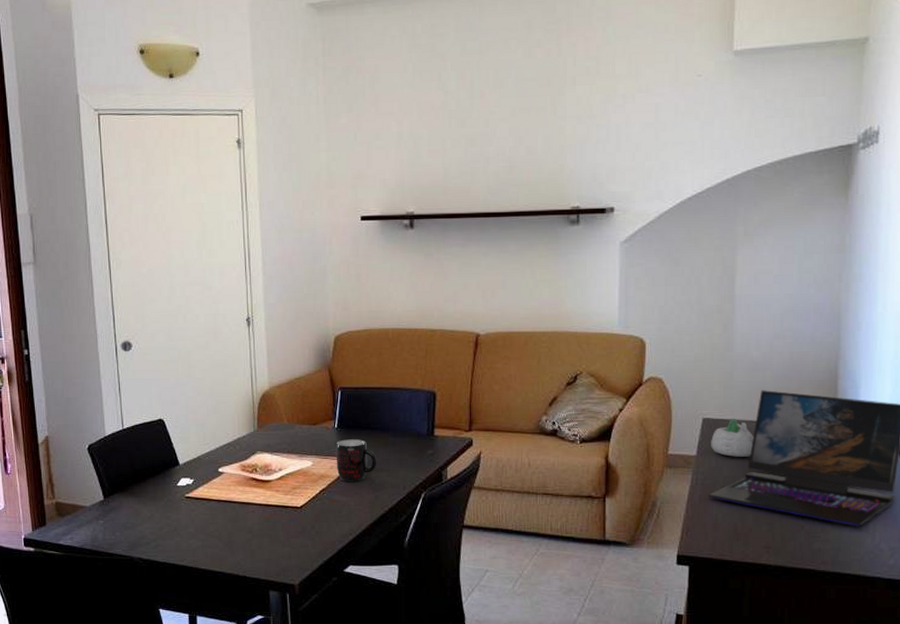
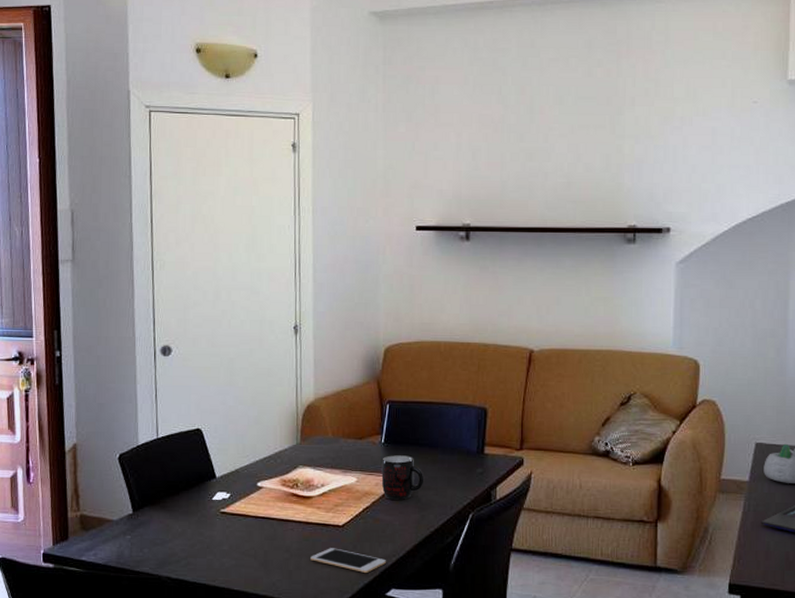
cell phone: none [271,528,344,551] -> present [310,548,387,573]

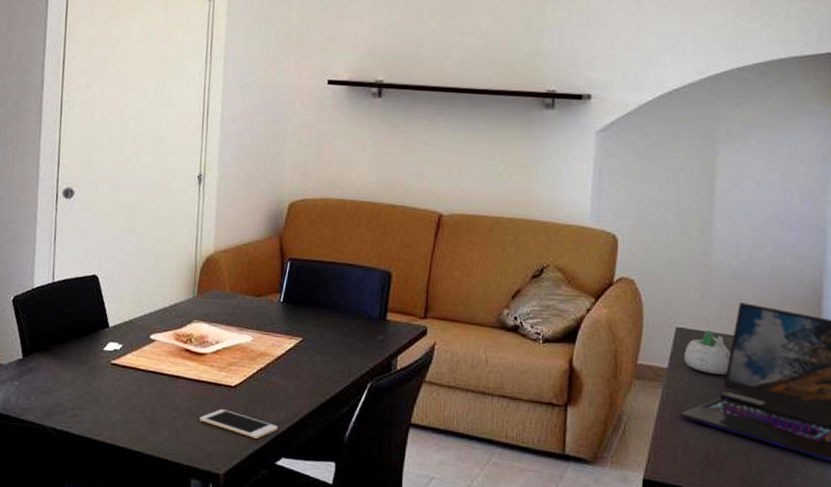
mug: present [381,455,425,501] -> none [277,315,323,364]

